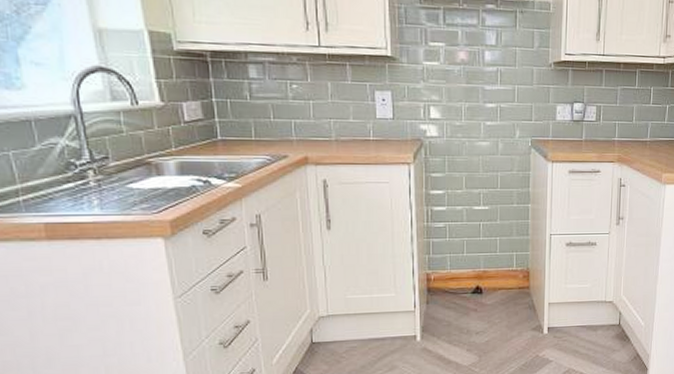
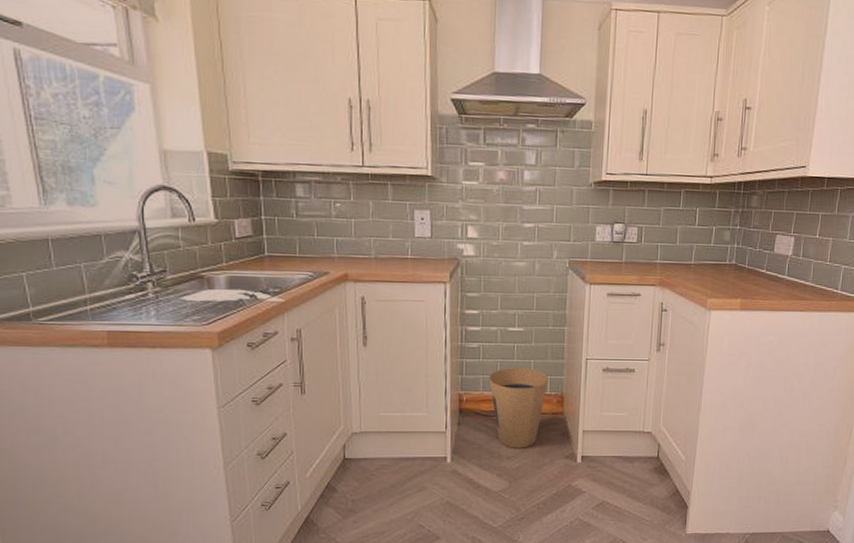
trash can: none [456,245,514,324] -> present [489,368,549,448]

